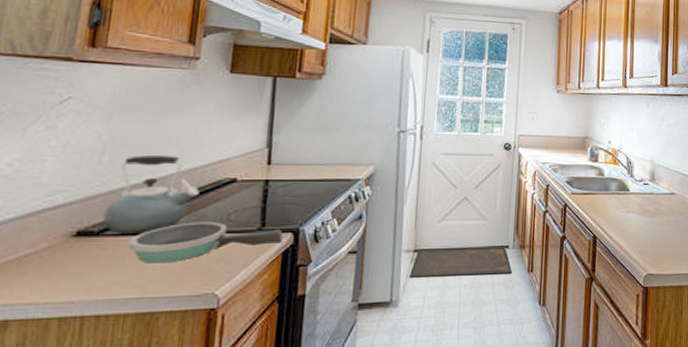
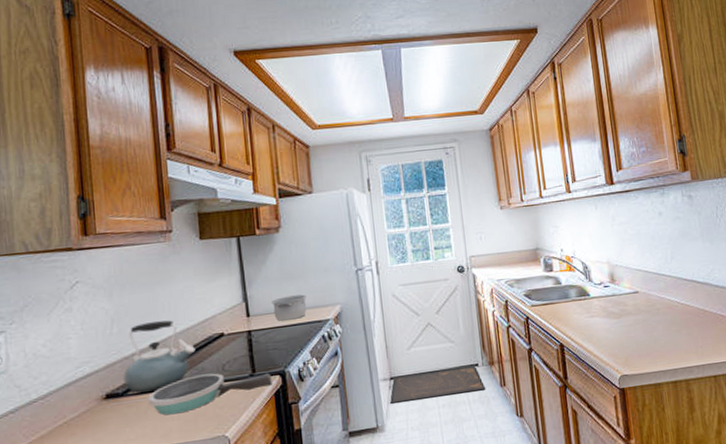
cooking pot: none [299,148,339,176] -> present [271,294,306,322]

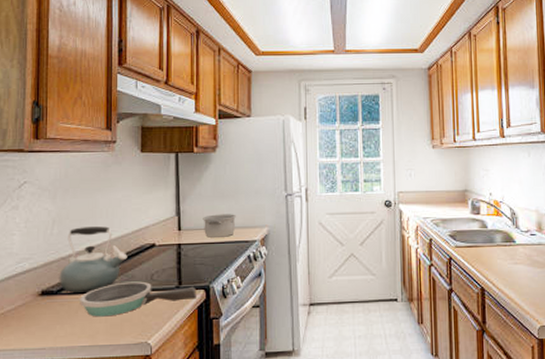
doormat: present [390,365,486,404] -> none [308,300,403,329]

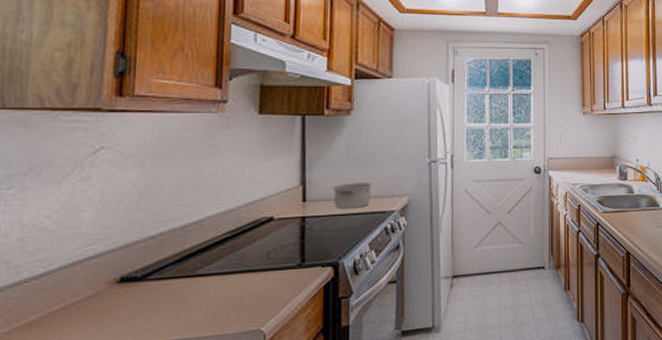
kettle: present [59,226,127,293] -> none [145,199,238,278]
frying pan: present [80,281,196,317] -> none [173,260,323,305]

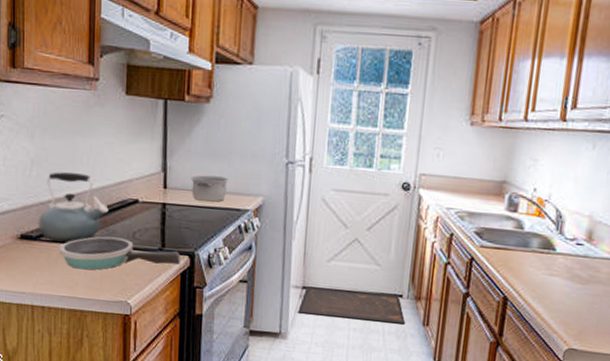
kettle: none [145,199,238,278] -> present [38,172,109,242]
frying pan: none [173,260,323,305] -> present [59,236,180,270]
doormat: none [450,268,550,303] -> present [298,286,406,325]

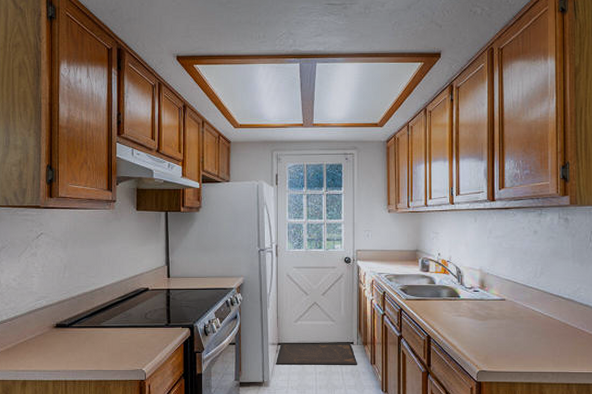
kettle: present [38,172,109,242] -> none [70,272,126,326]
frying pan: present [59,236,180,270] -> none [87,319,183,347]
cooking pot: present [191,175,228,203] -> none [188,265,216,286]

